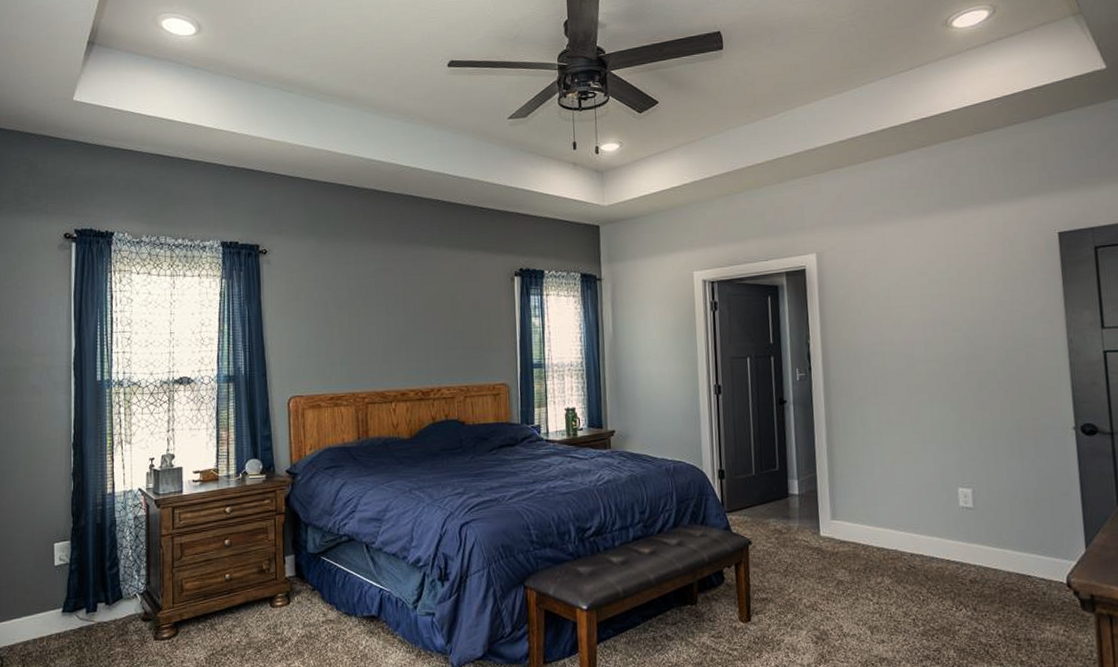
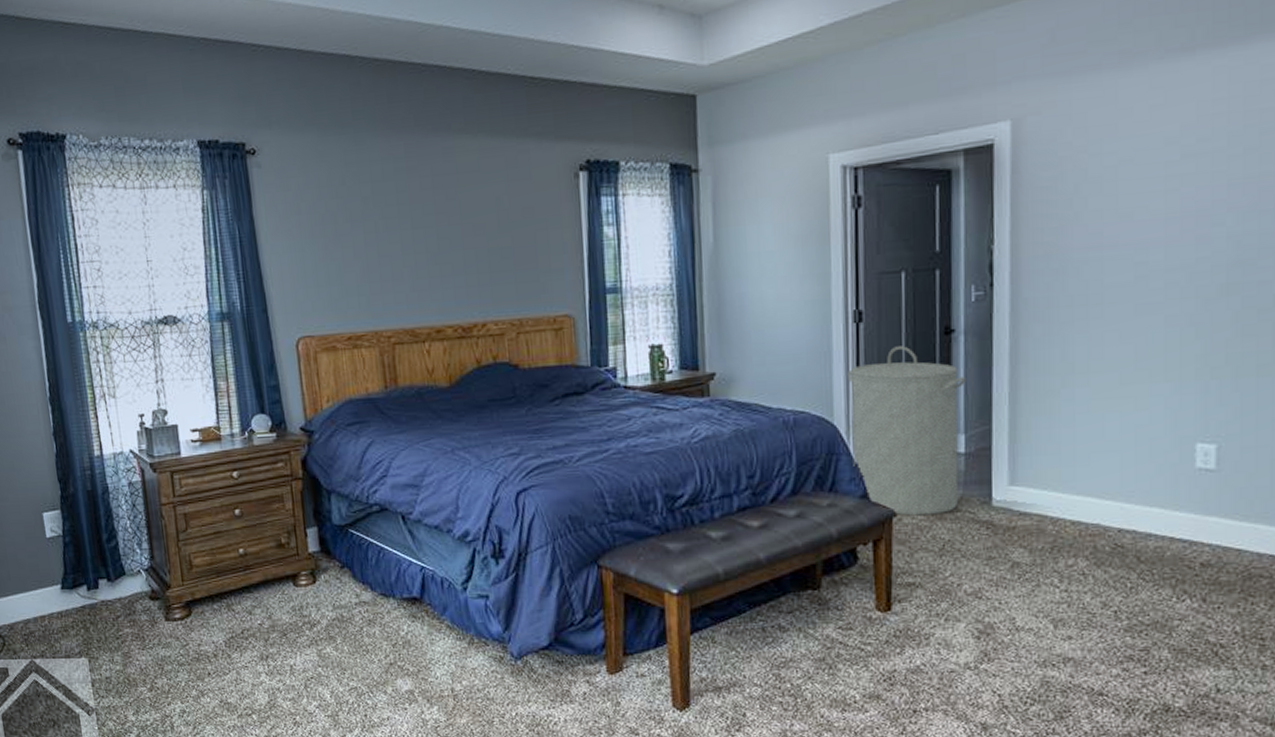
laundry hamper: none [712,412,797,544] -> present [848,346,967,516]

